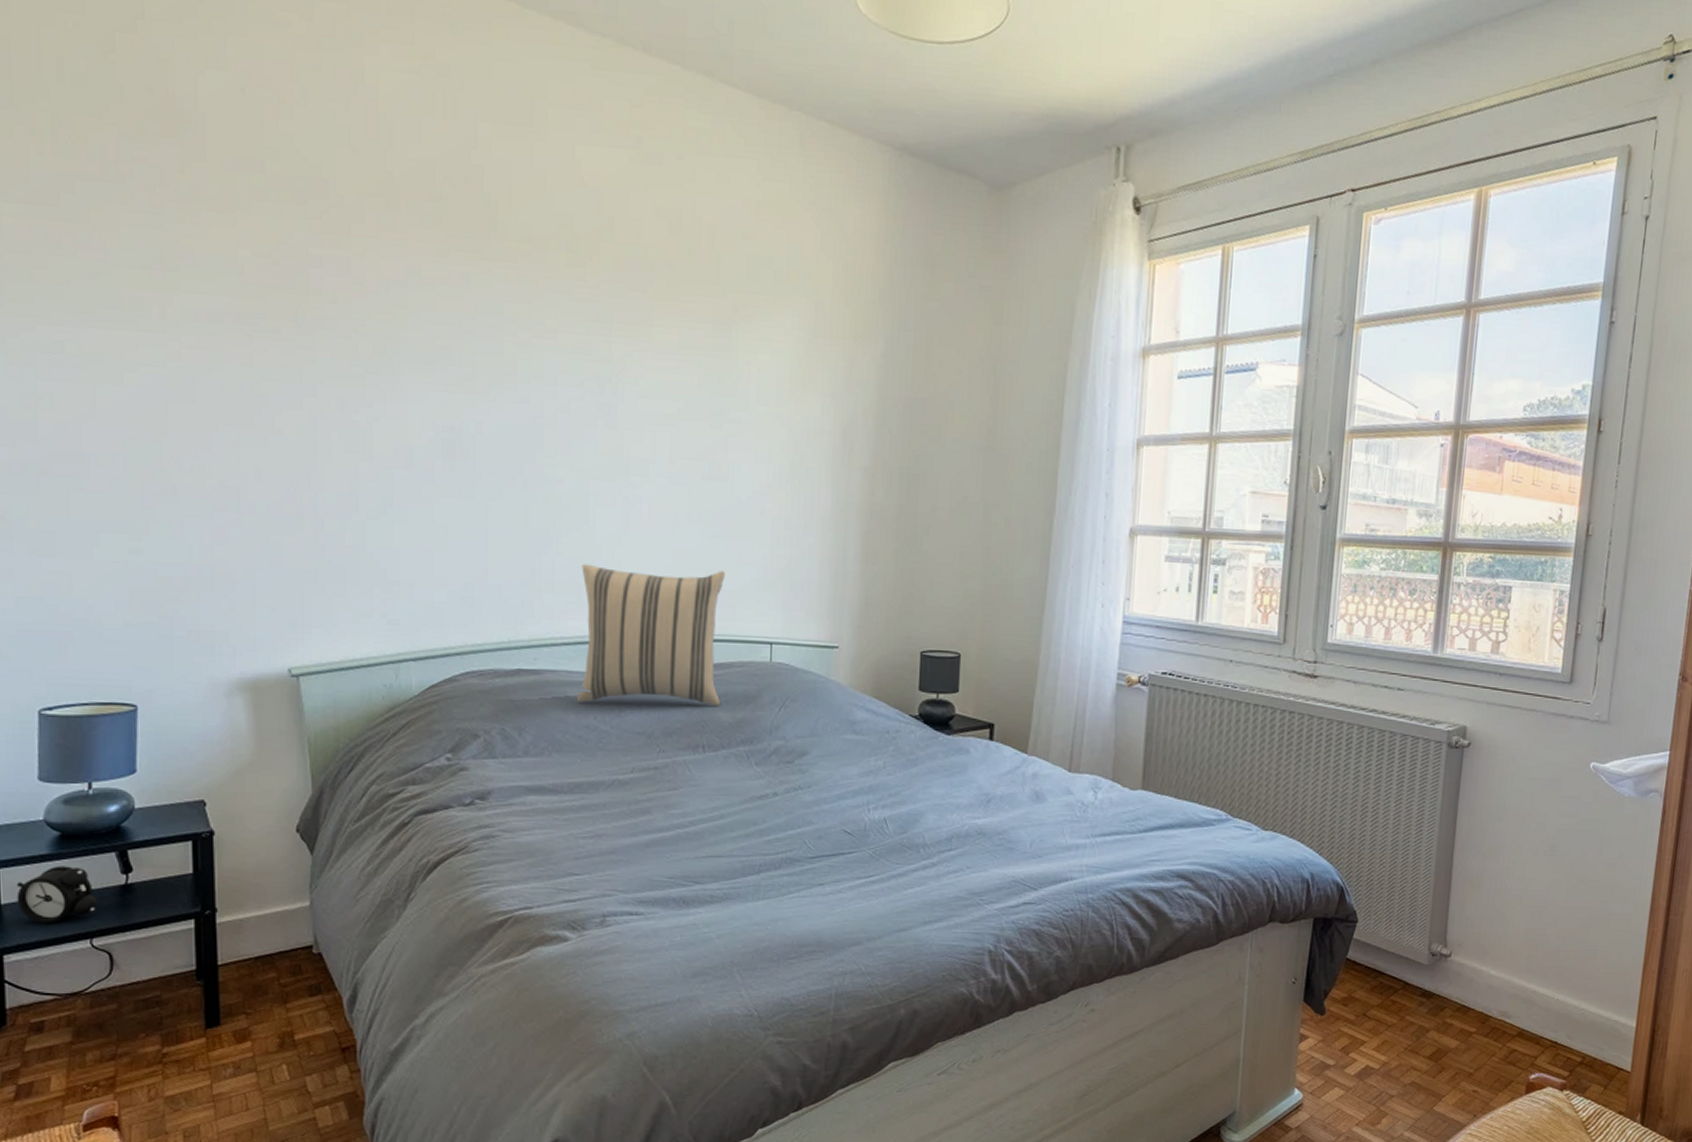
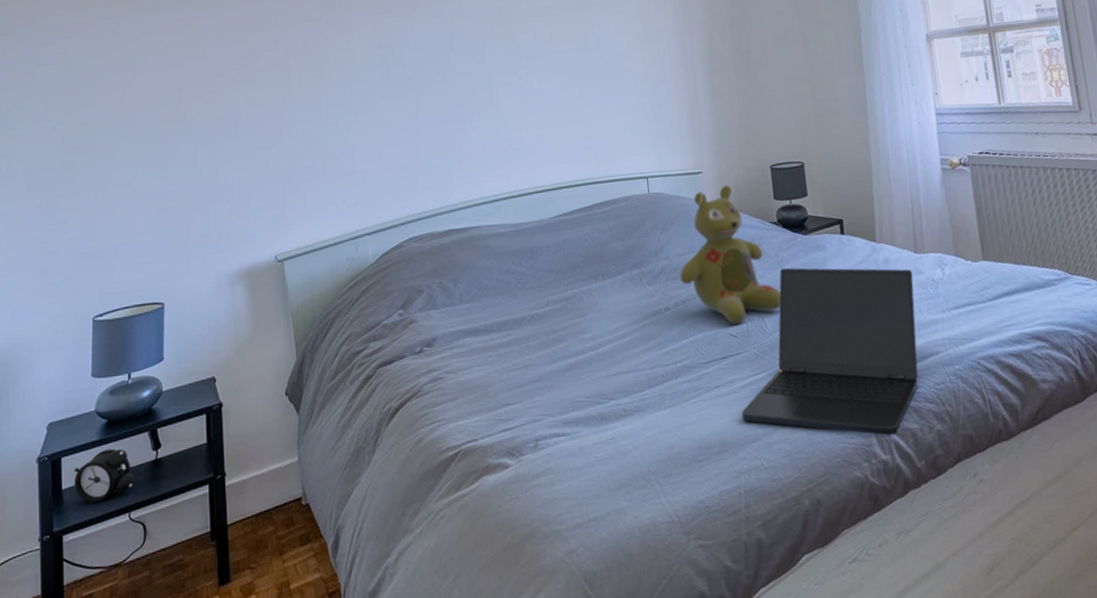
pillow: present [576,564,725,706] -> none [491,123,613,251]
stuffed bear: none [795,666,909,822] -> present [679,185,781,326]
laptop: none [844,767,1062,955] -> present [741,267,919,436]

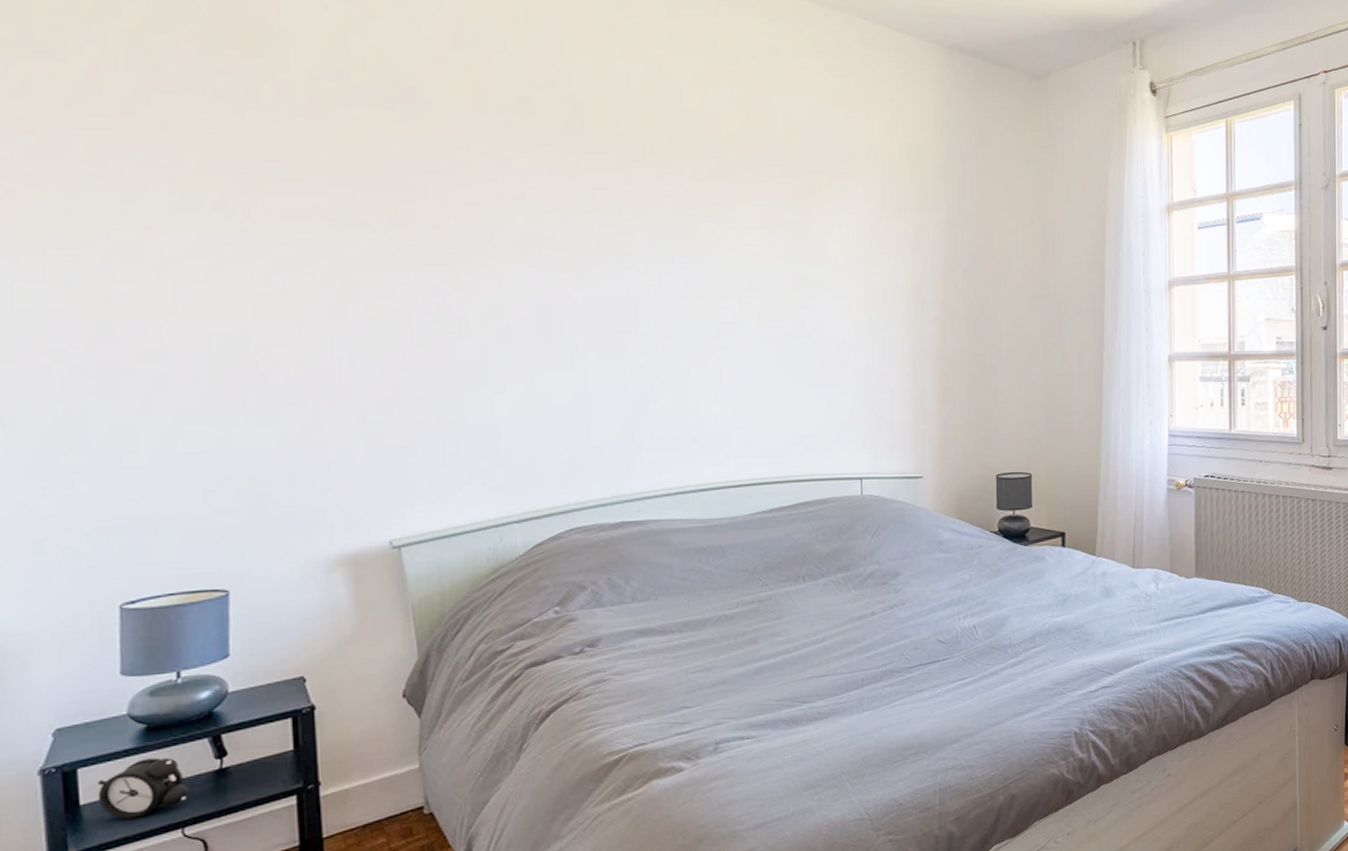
stuffed bear: present [679,185,781,326] -> none [889,491,995,632]
laptop: present [741,267,919,436] -> none [943,577,1128,736]

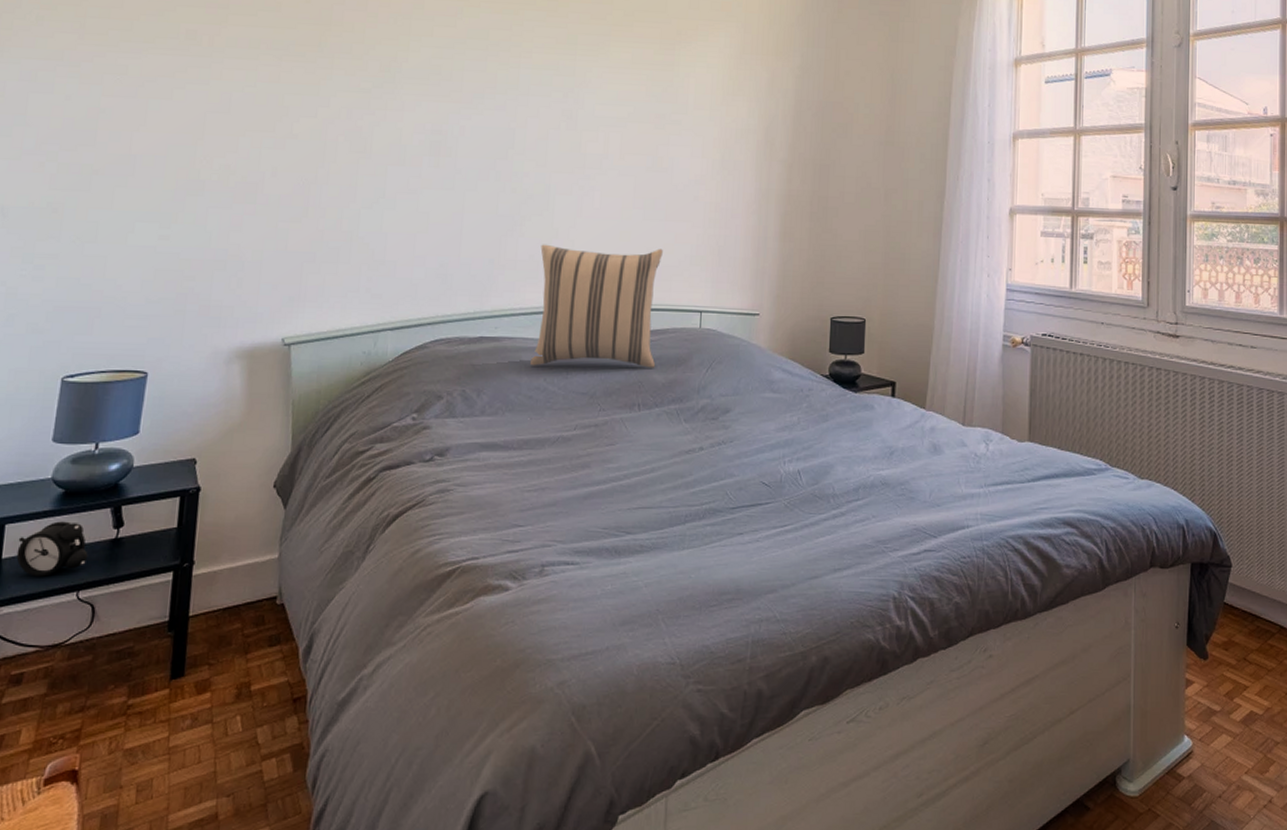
pillow: none [679,417,818,547] -> present [529,244,663,368]

